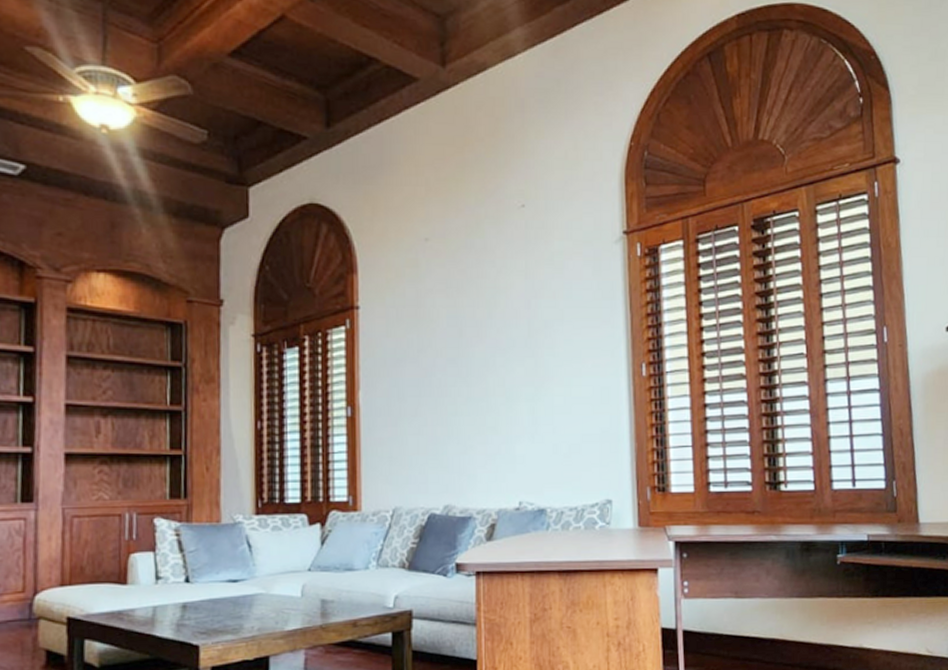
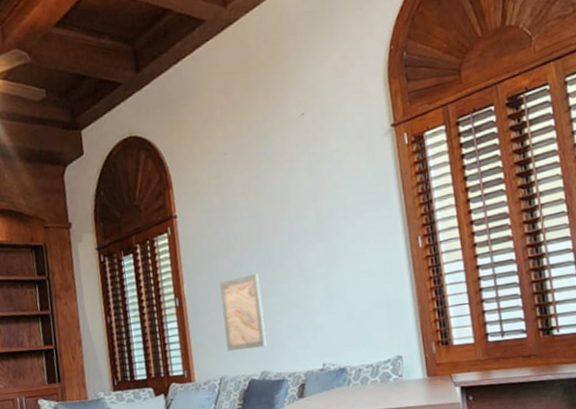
wall art: none [404,386,455,478] -> present [220,273,267,352]

